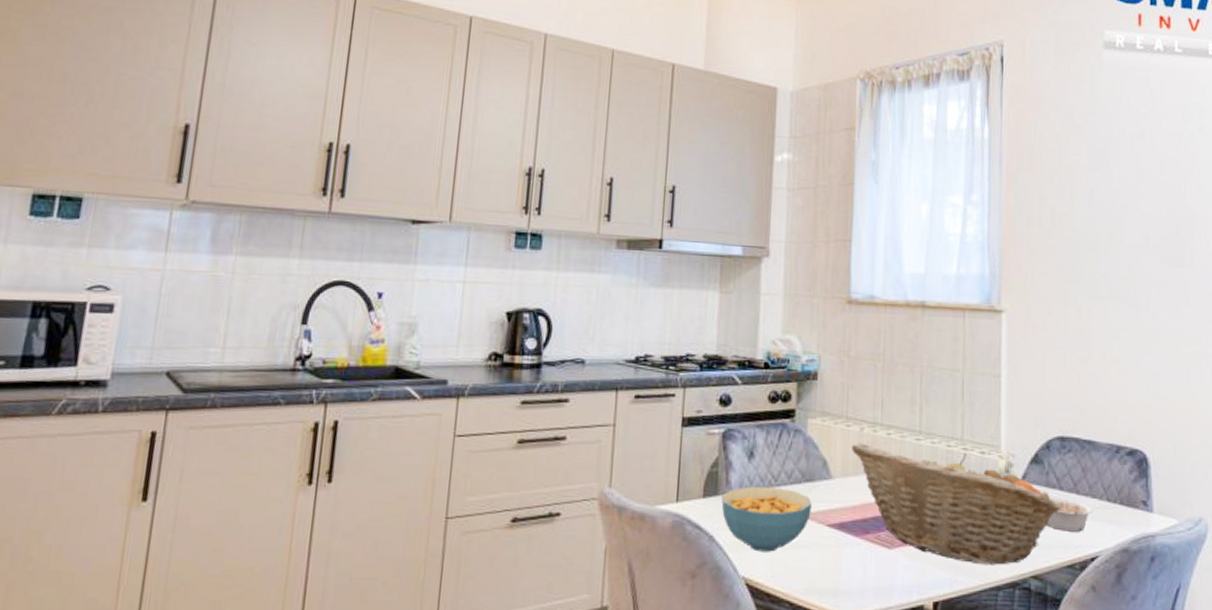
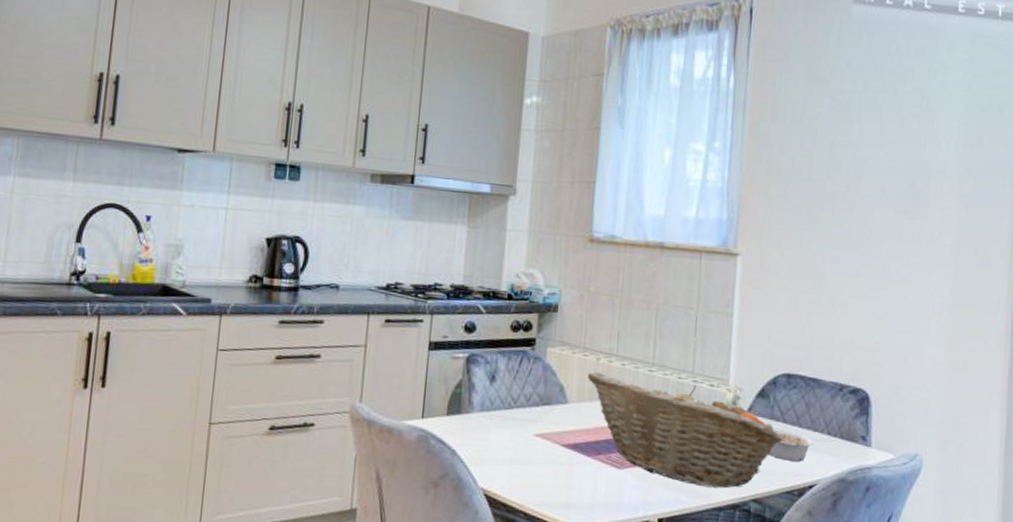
cereal bowl: present [721,486,813,552] -> none [464,407,549,467]

